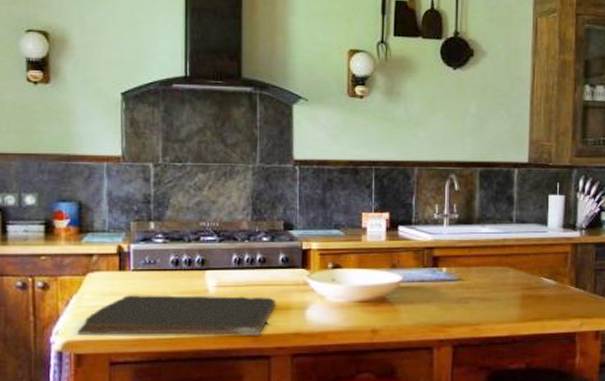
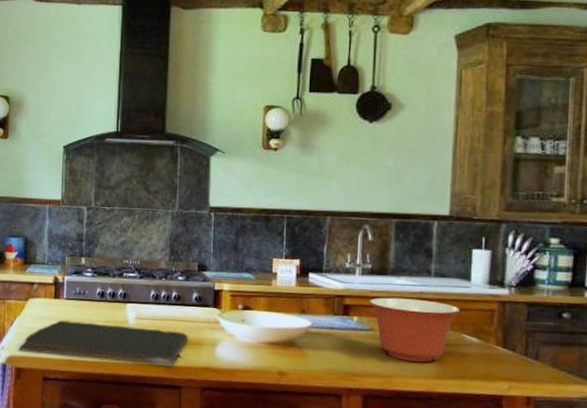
mixing bowl: none [457,246,540,307] -> present [369,297,461,362]

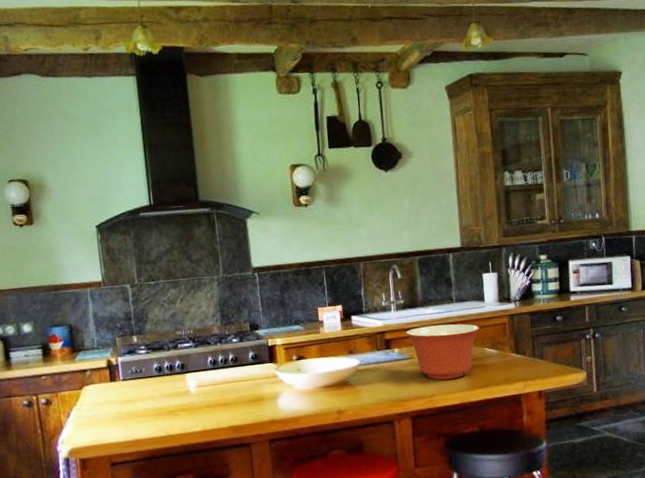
cutting board: present [17,319,189,367] -> none [79,391,251,442]

